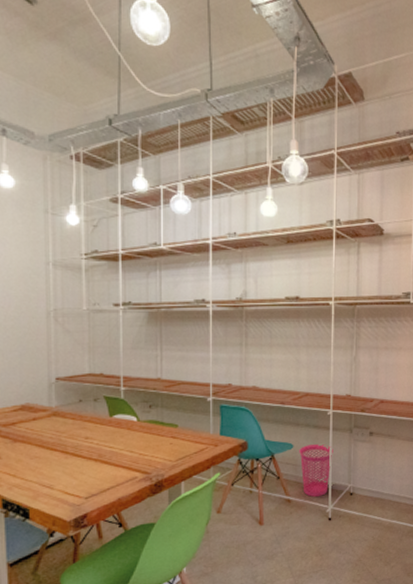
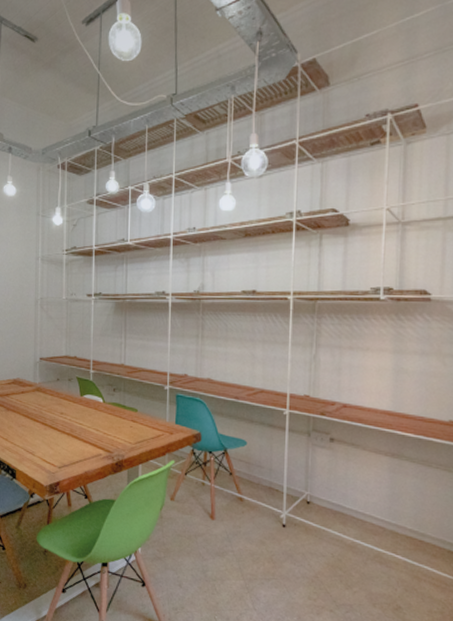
waste basket: present [299,443,333,498] -> none [253,443,289,500]

